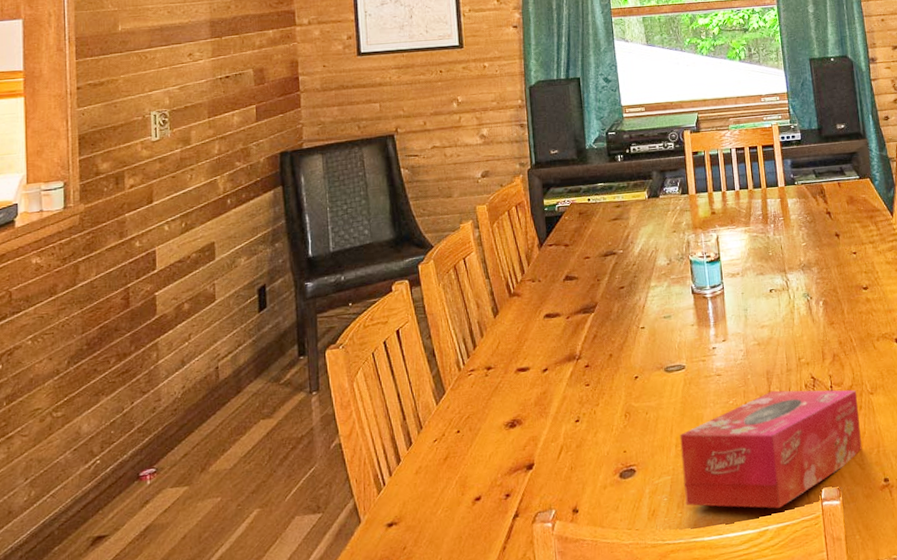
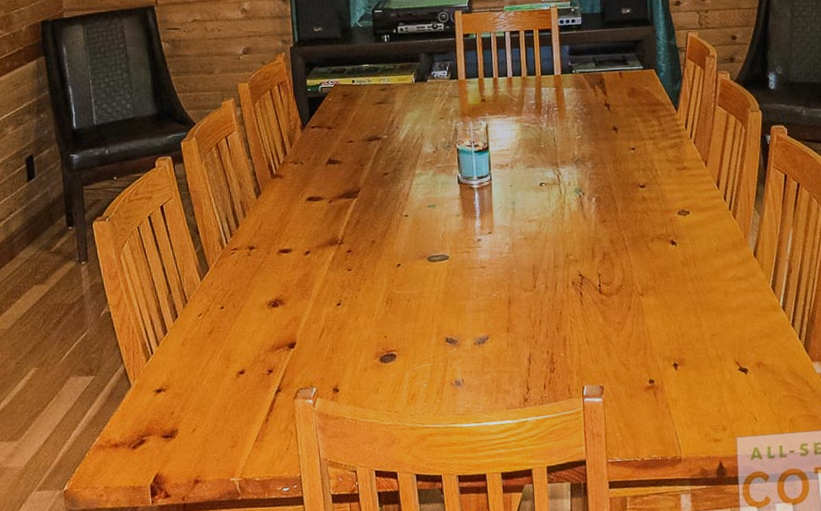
tissue box: present [680,390,862,509] -> none [441,286,628,402]

